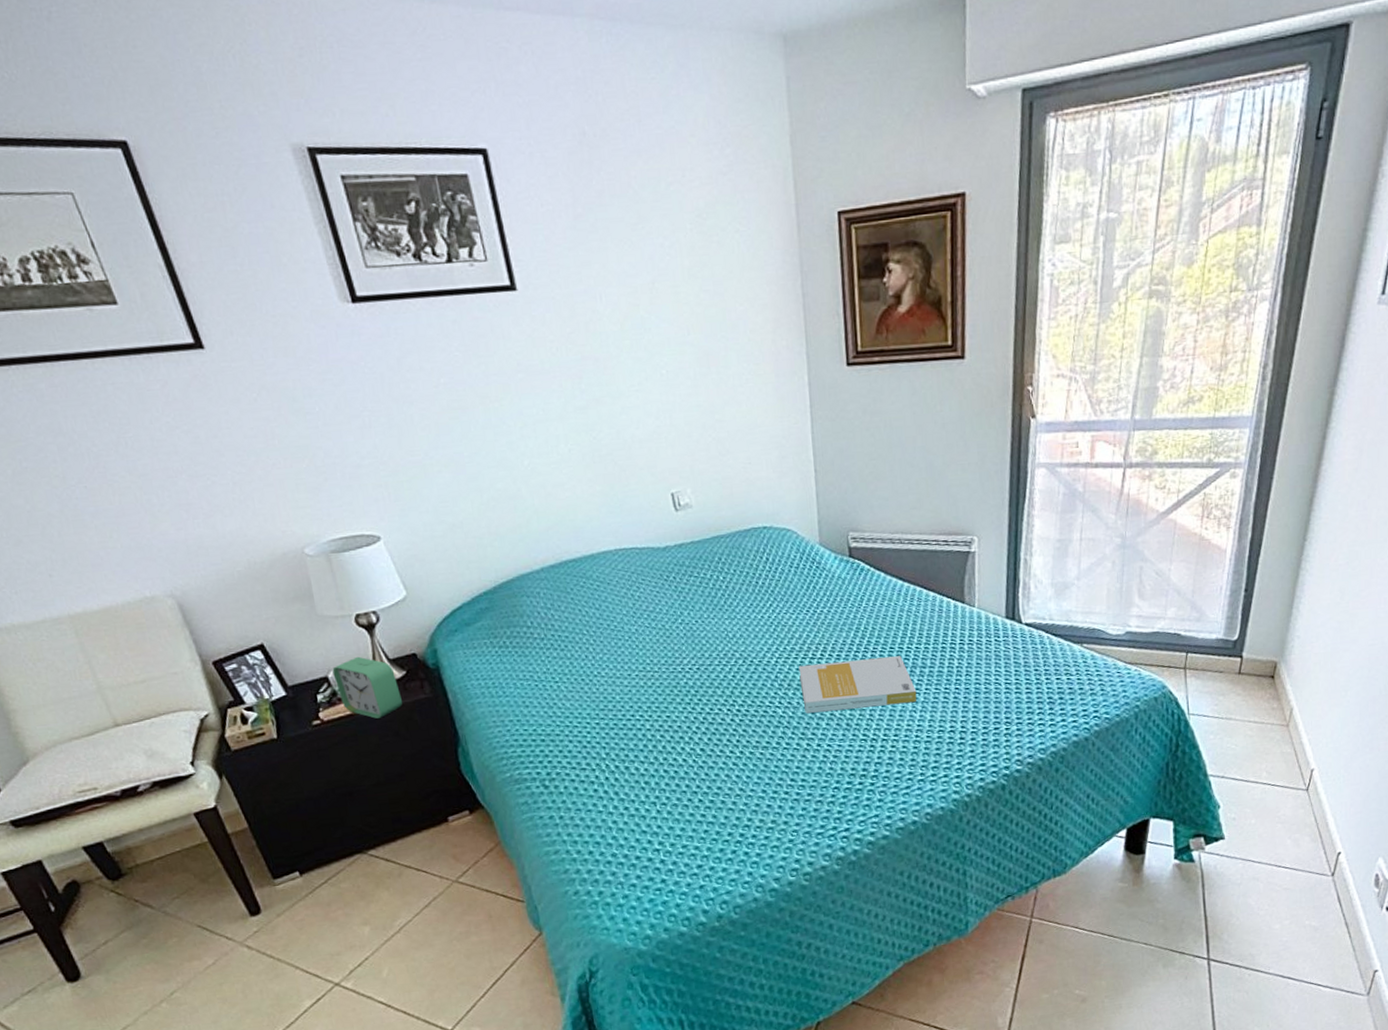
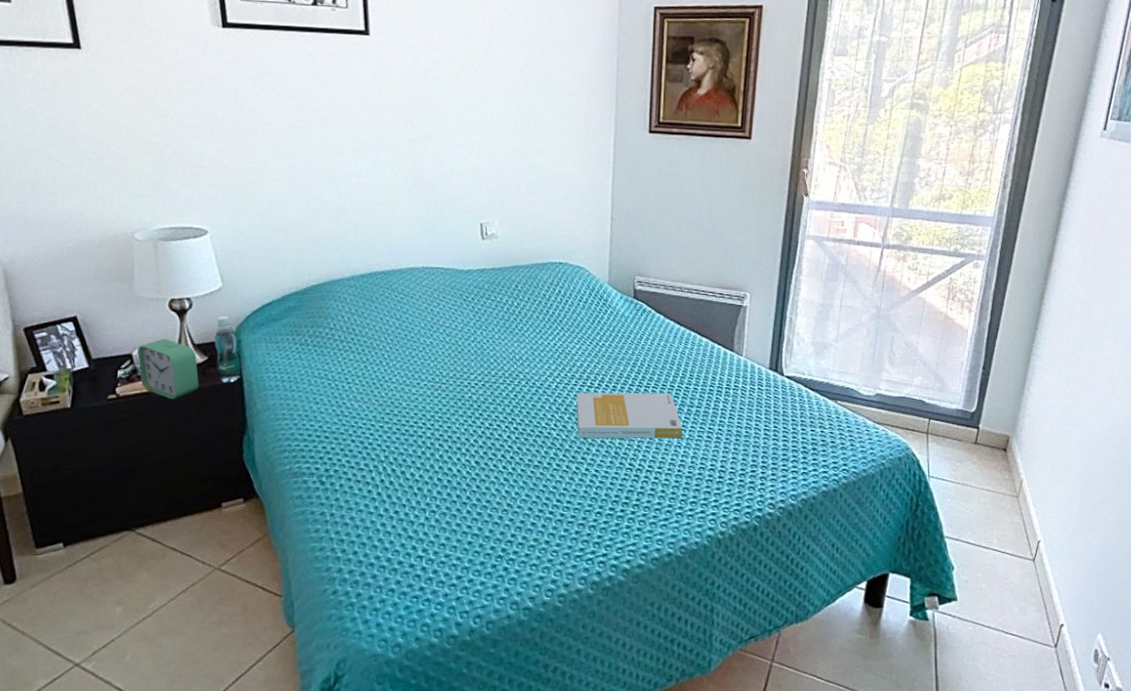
bottle: none [408,625,444,696] -> present [214,315,242,383]

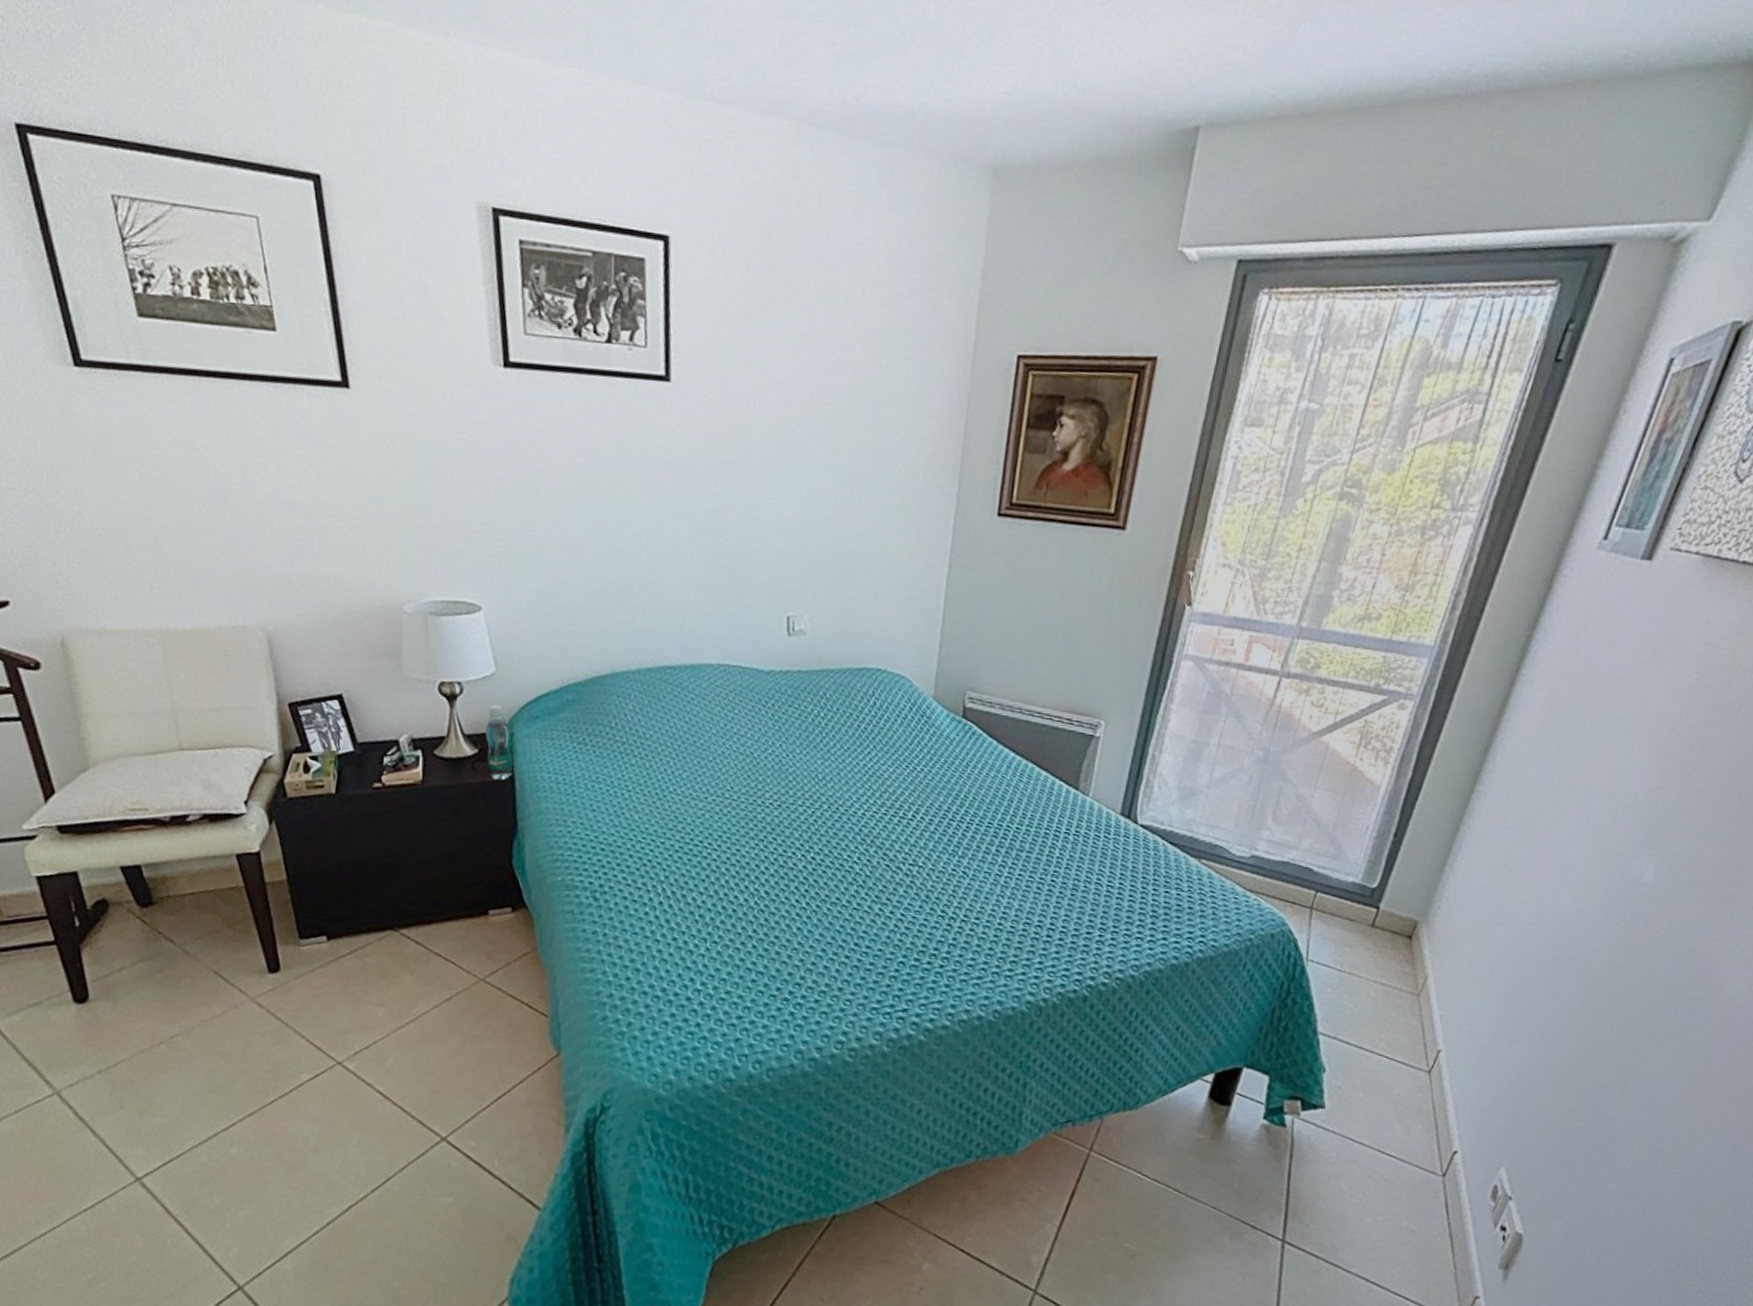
alarm clock: present [137,338,199,399] -> none [404,725,468,793]
book: present [576,392,683,439] -> none [883,823,1009,887]

